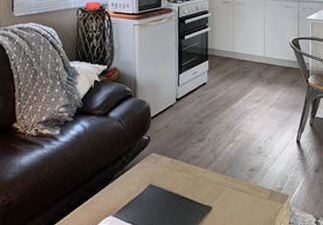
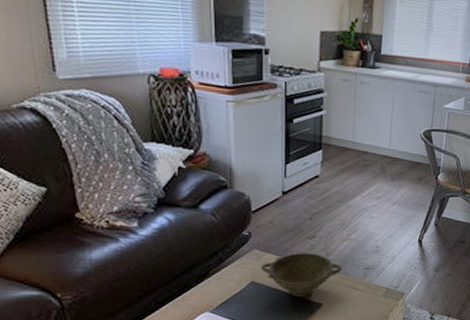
bowl: none [157,156,230,200] -> present [260,253,343,297]

